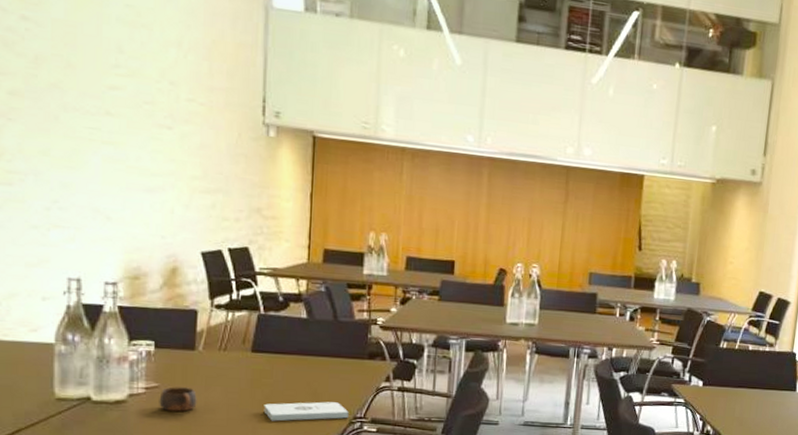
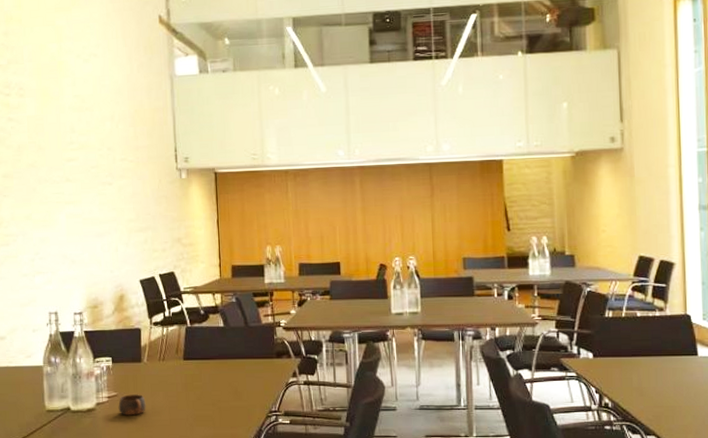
notepad: present [263,401,349,421] -> none [197,399,265,419]

